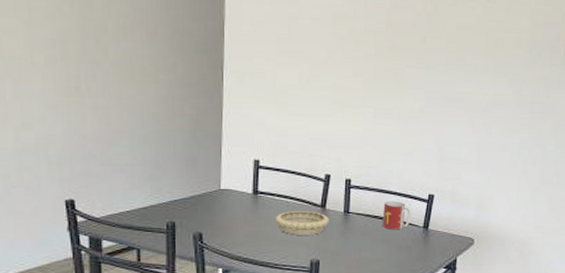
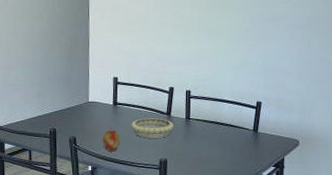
apple: none [238,220,261,251] -> present [103,127,120,152]
mug: present [382,201,411,229] -> none [217,108,242,132]

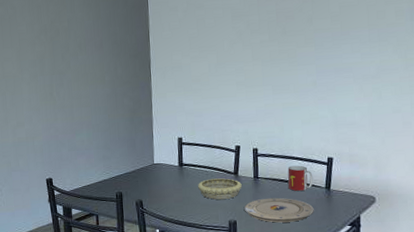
apple: present [103,127,120,152] -> none [170,188,187,215]
plate: none [175,138,241,162] -> present [244,197,314,223]
mug: none [217,108,242,132] -> present [287,165,313,191]

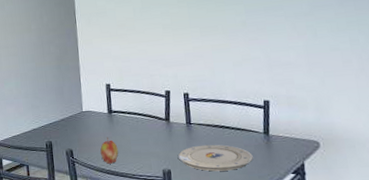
apple: none [170,188,187,215] -> present [100,136,119,164]
decorative bowl: present [198,178,242,200] -> none [128,125,175,148]
mug: present [287,165,313,191] -> none [221,109,250,137]

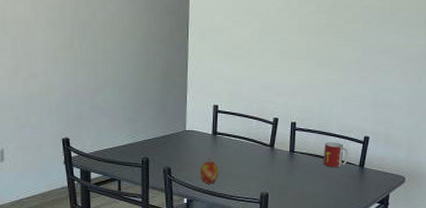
plate: present [178,144,253,172] -> none [278,172,346,197]
mug: none [221,109,250,137] -> present [323,142,348,167]

